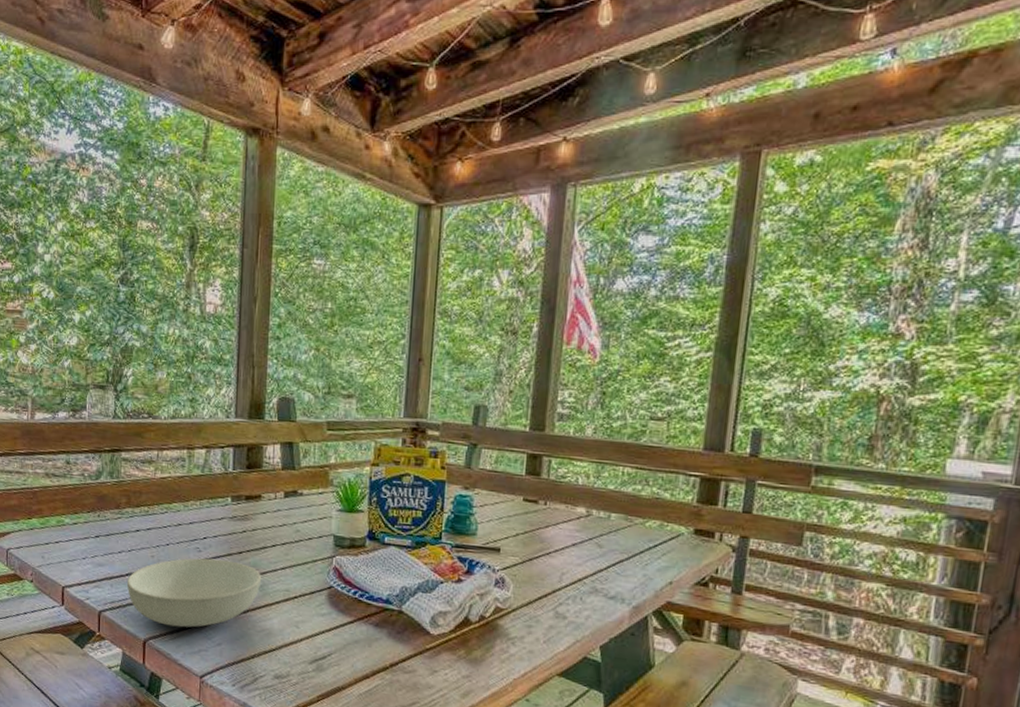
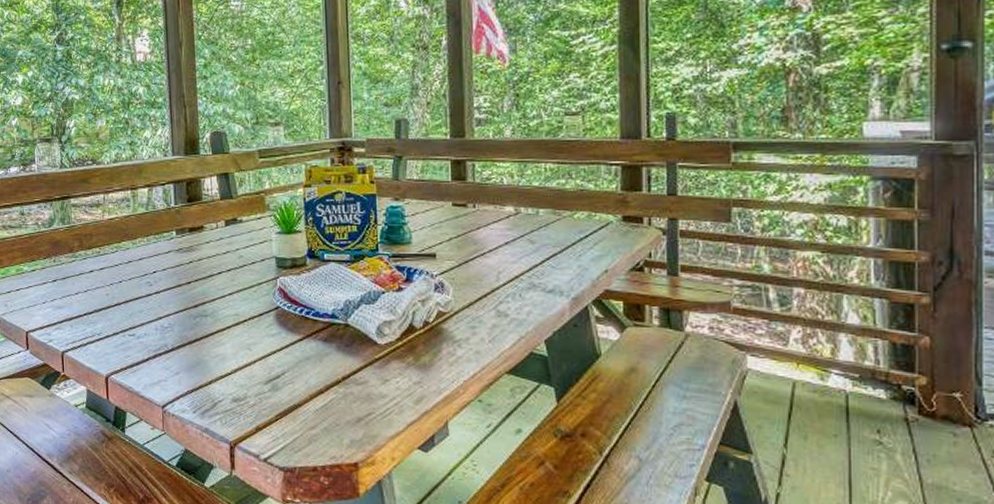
serving bowl: present [126,558,262,628] -> none [85,291,212,360]

